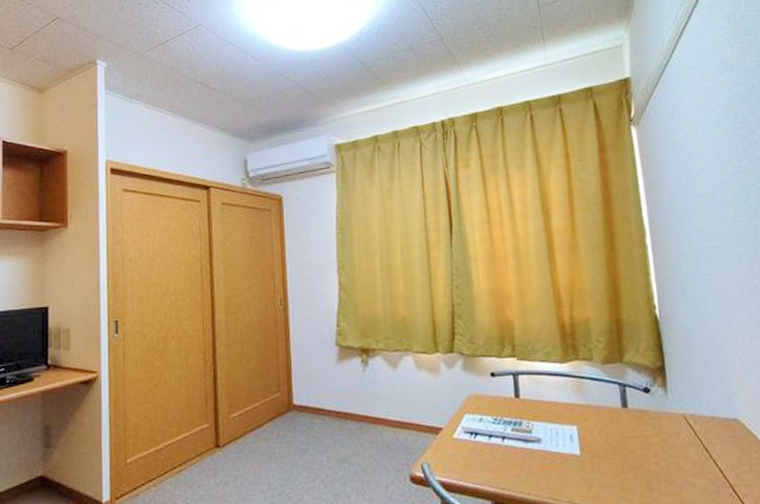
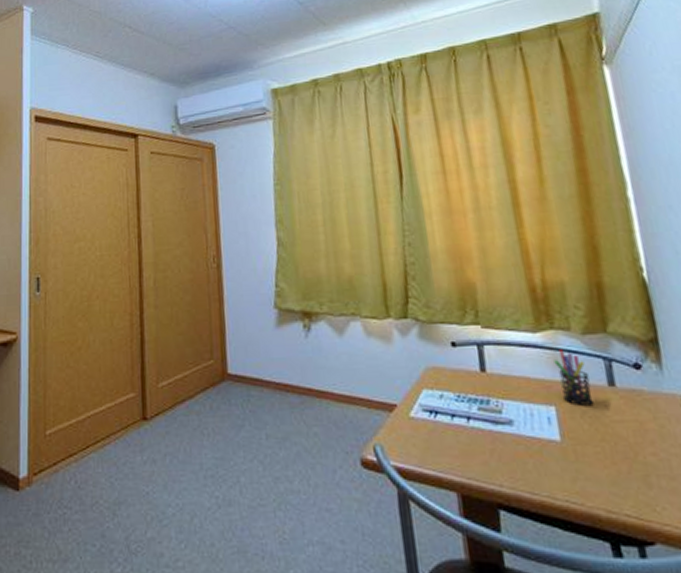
pen holder: none [577,377,609,425] -> present [554,349,594,406]

